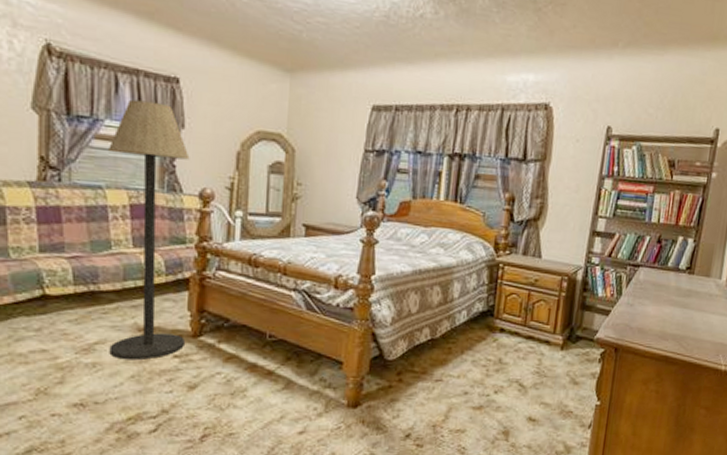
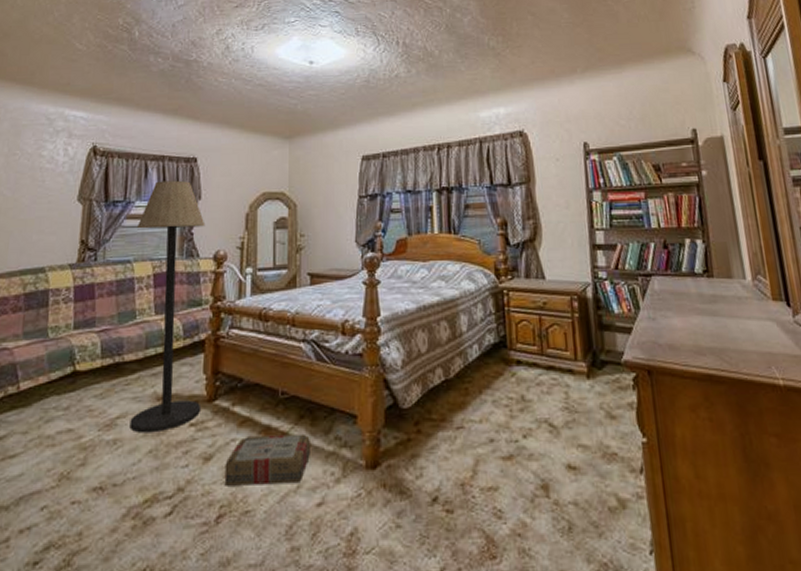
carton: none [209,370,296,415] -> present [224,433,310,486]

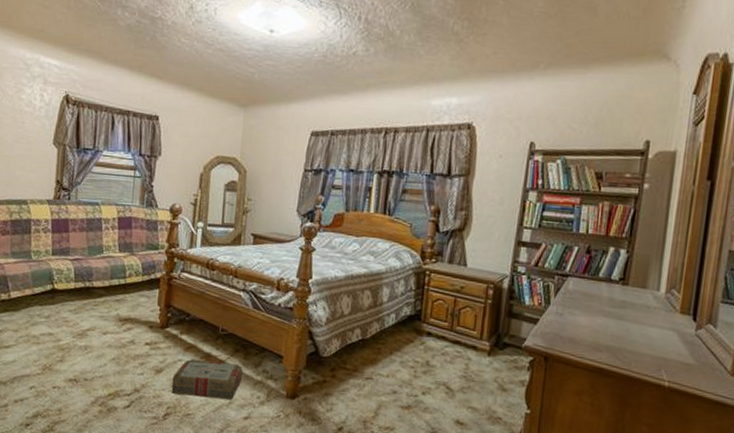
floor lamp: present [129,180,205,433] -> none [97,134,164,346]

